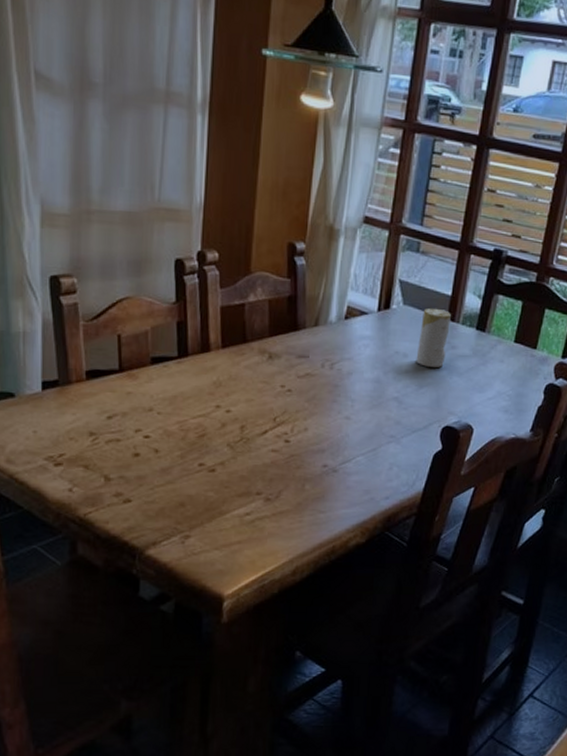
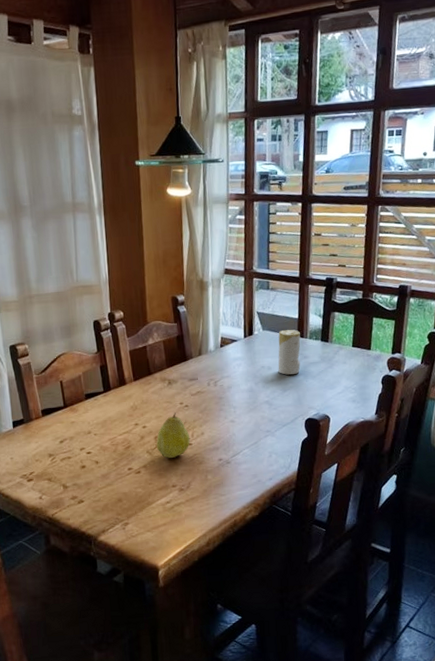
fruit: none [241,397,289,457] -> present [156,412,191,458]

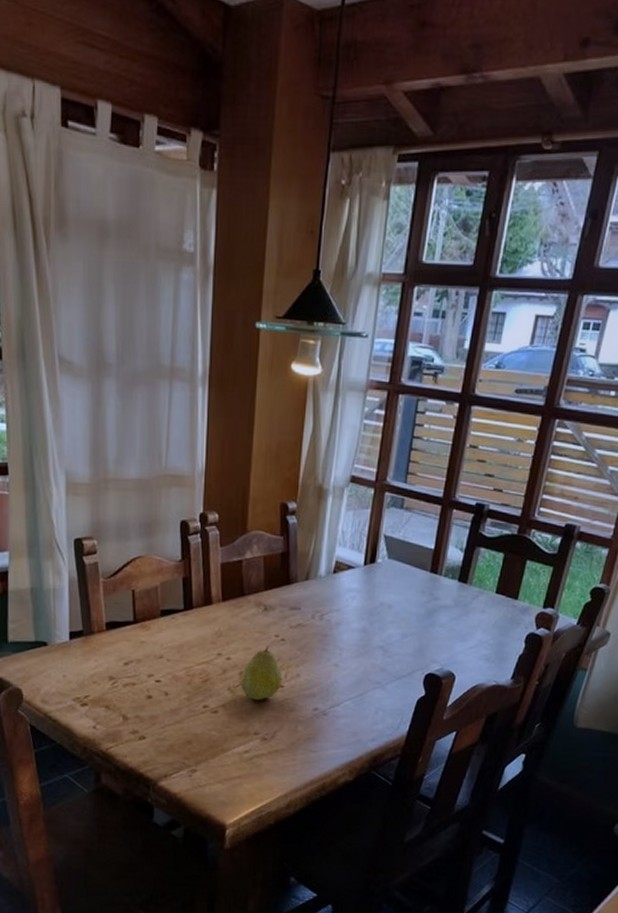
candle: present [278,329,301,375] -> none [400,561,434,618]

